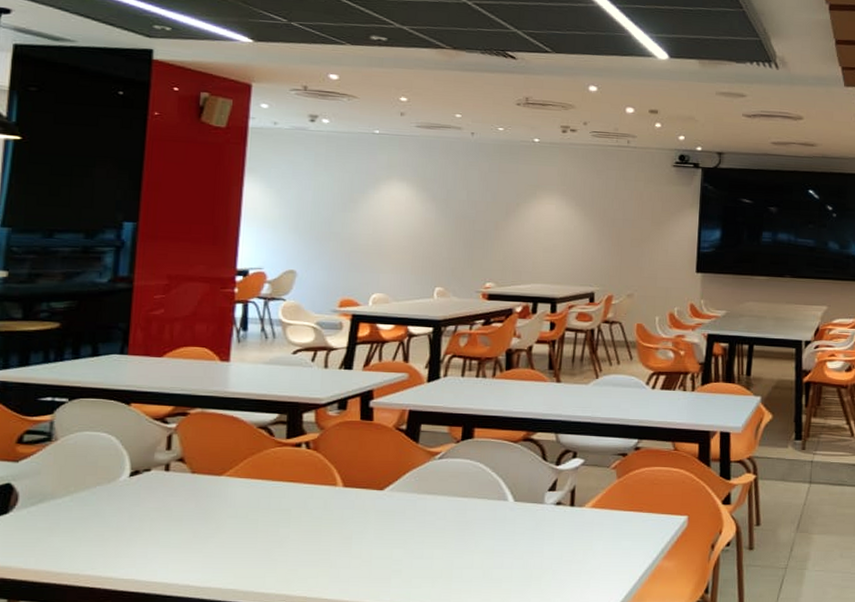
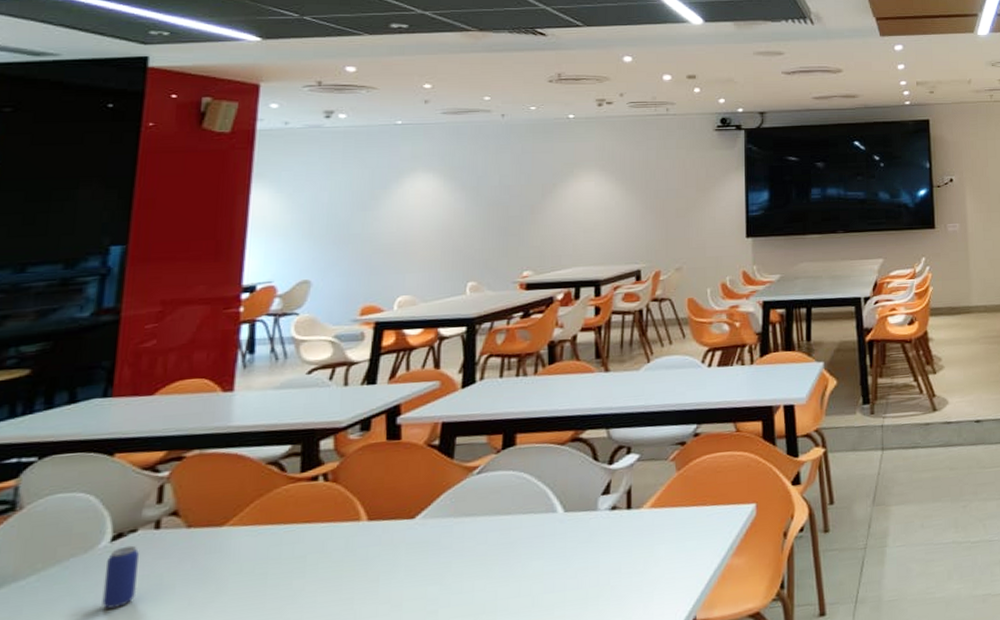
beverage can: none [123,482,153,531] -> present [102,545,140,609]

